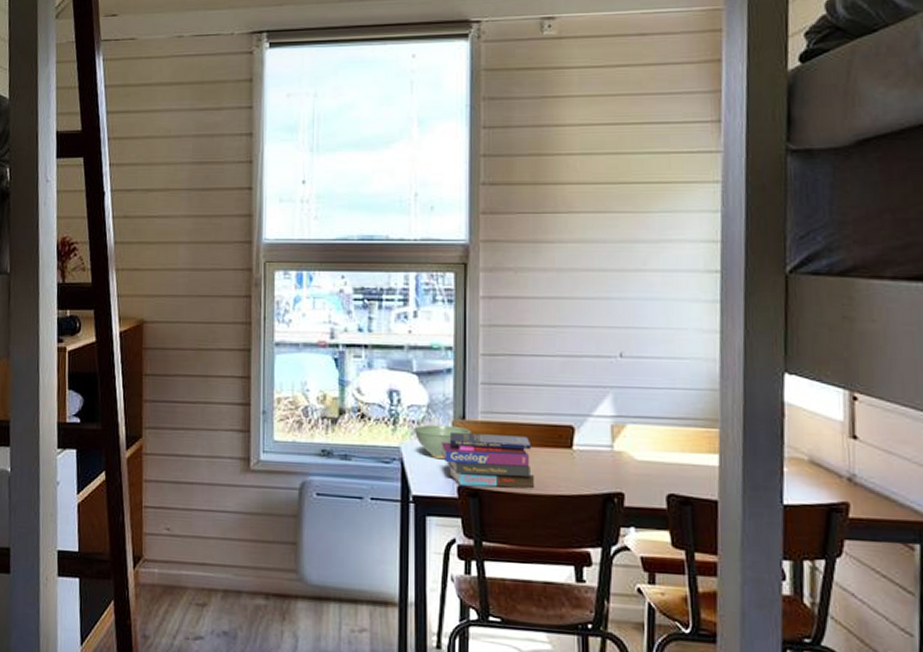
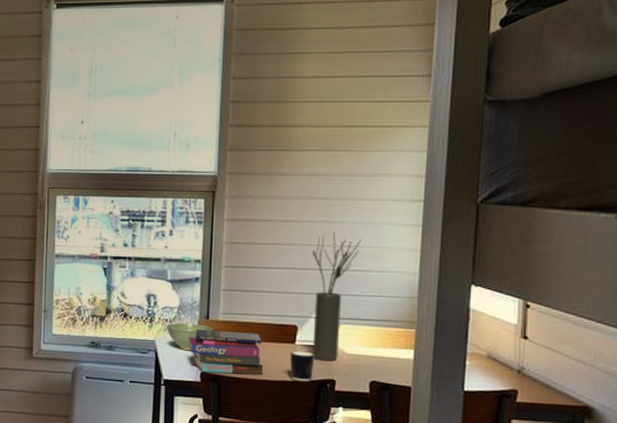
mug: none [566,457,598,497] -> present [289,350,315,382]
vase: none [589,311,648,470] -> present [312,232,362,362]

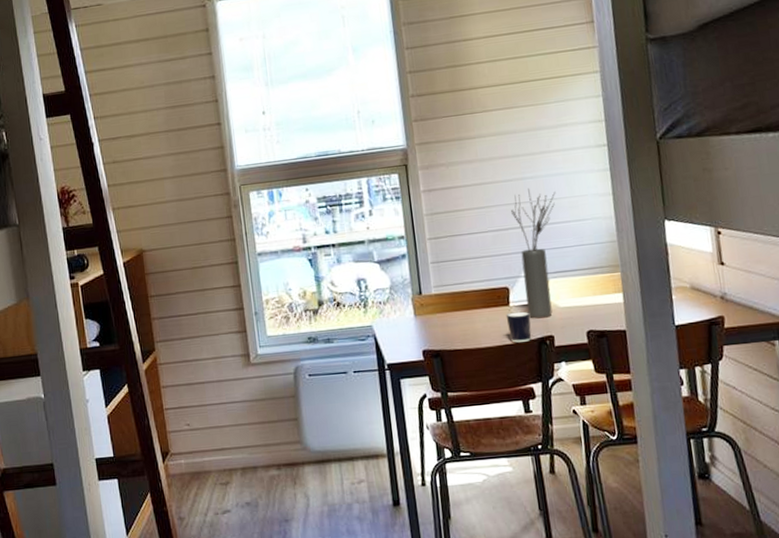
bowl: present [166,322,213,351] -> none [381,301,428,331]
books: present [188,329,263,375] -> none [405,301,483,349]

